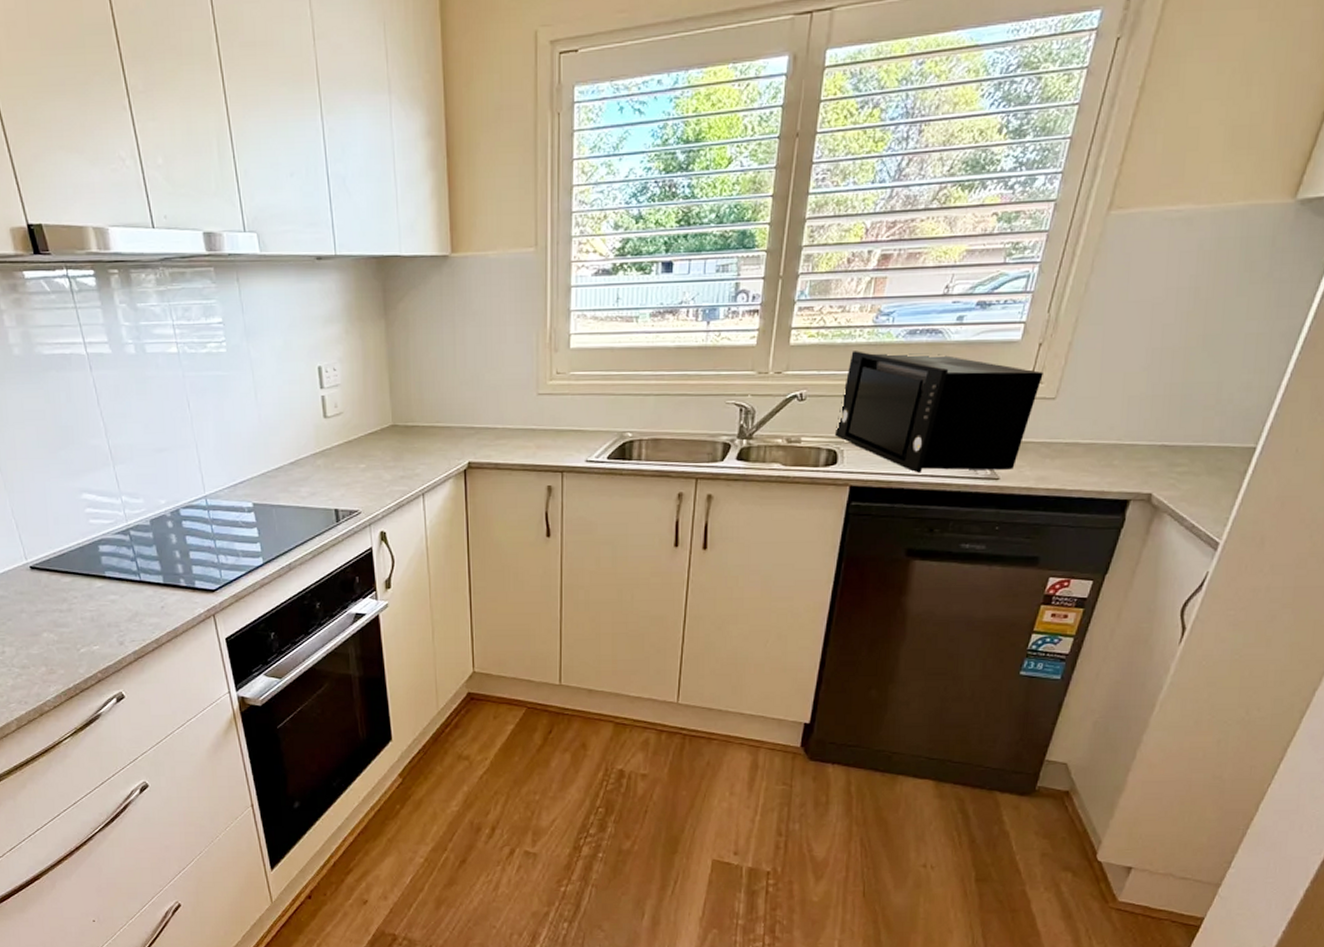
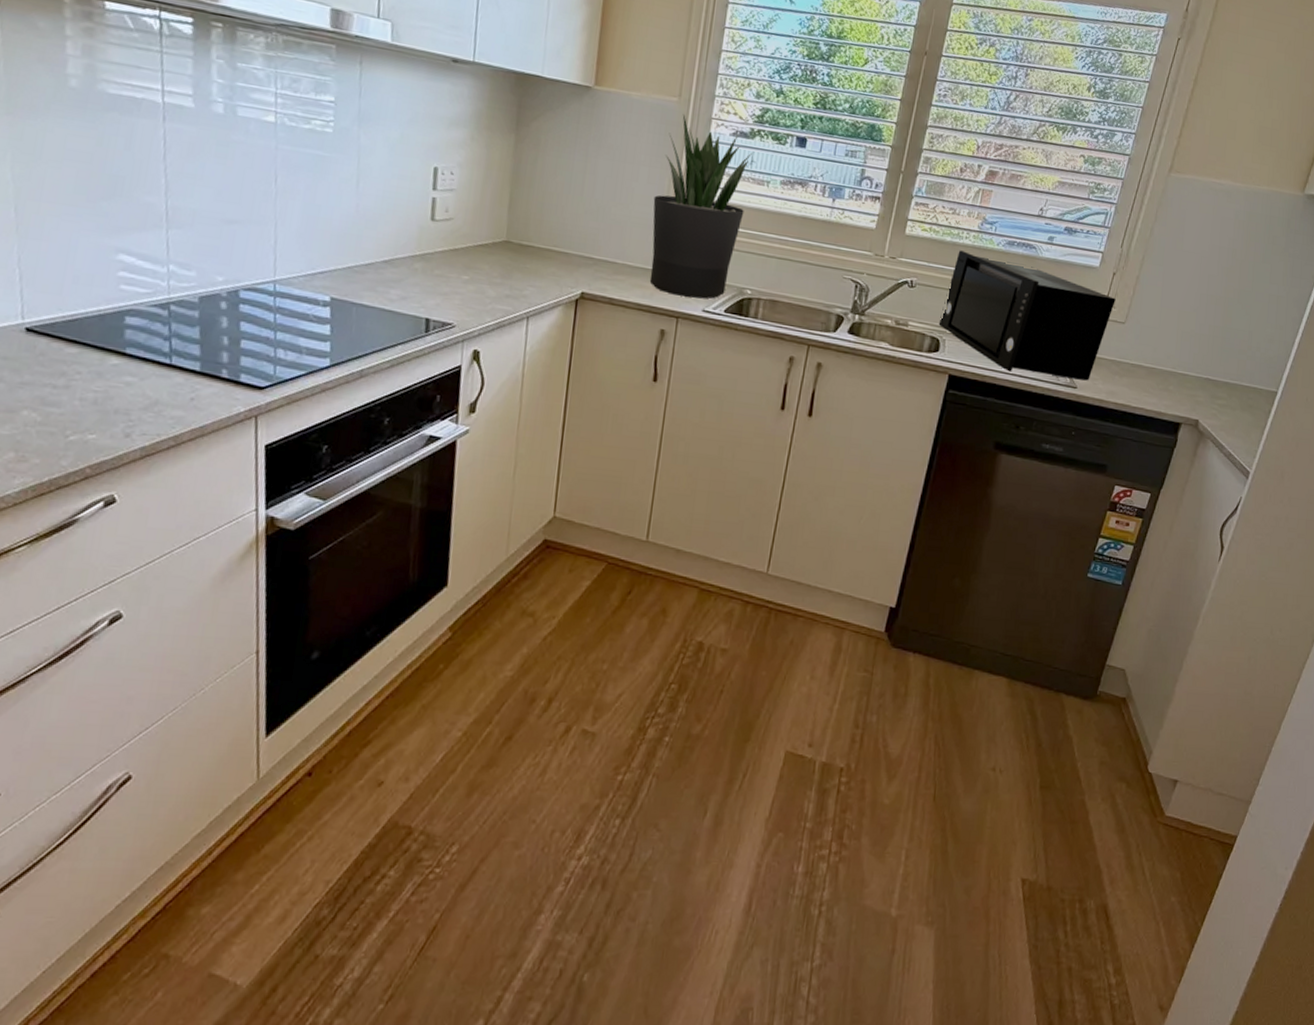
planter: none [524,263,617,450] -> present [649,114,752,299]

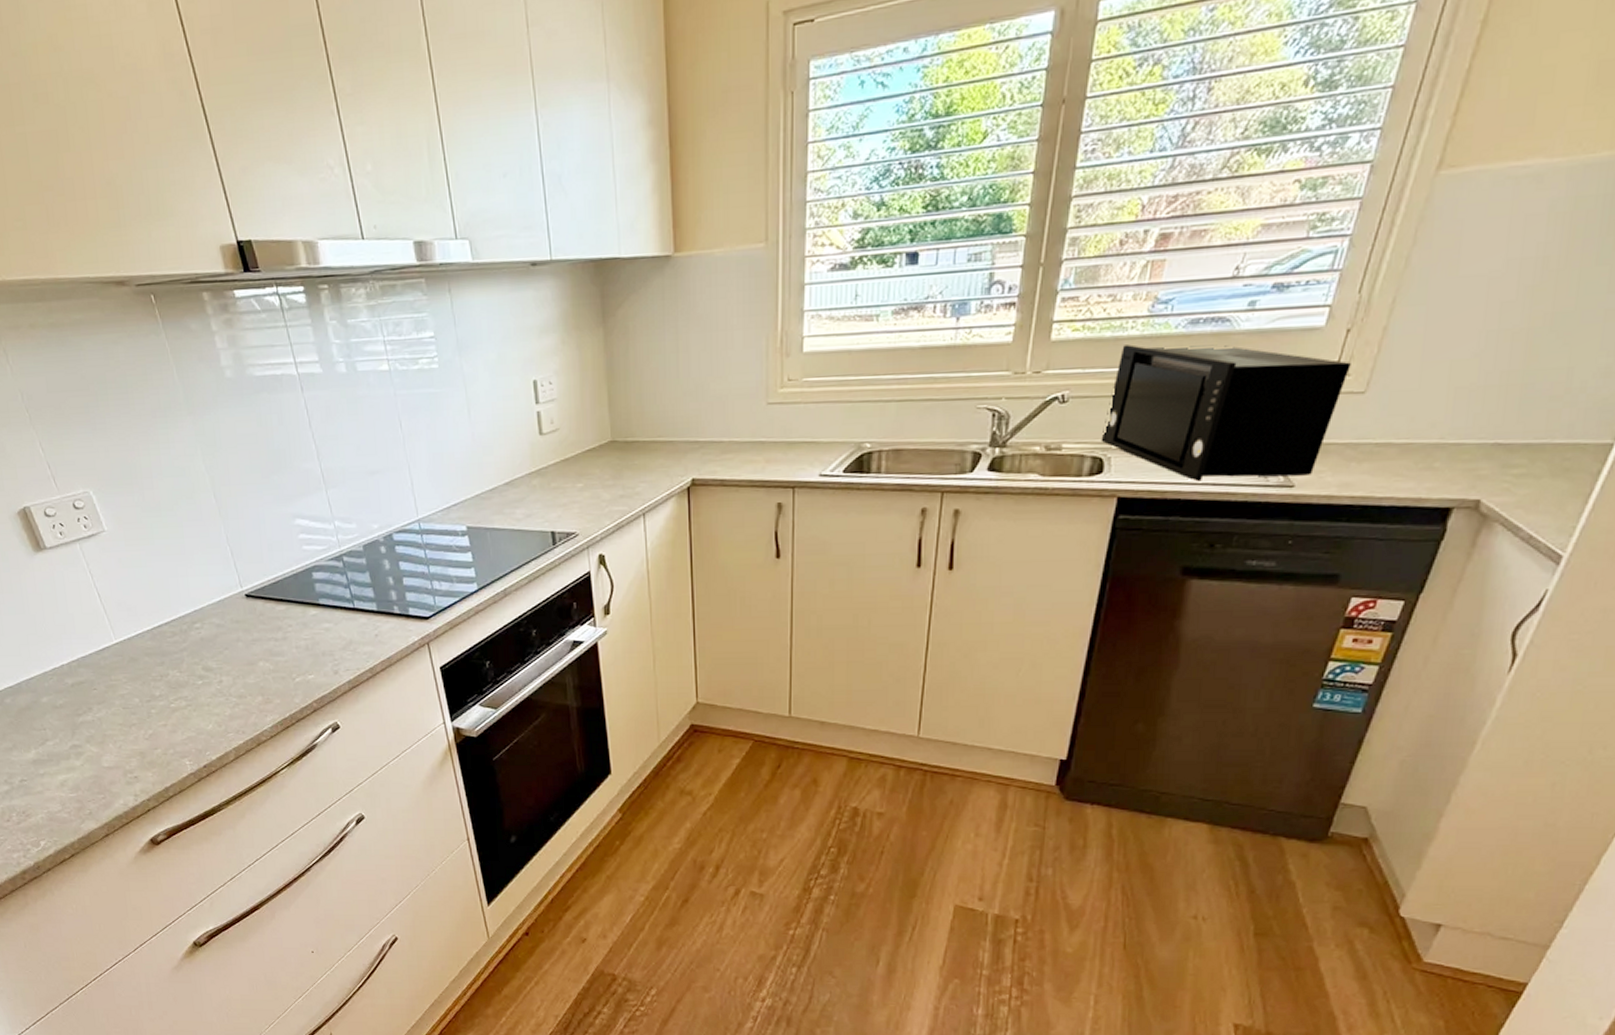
planter: present [649,114,752,299] -> none [752,260,855,464]

